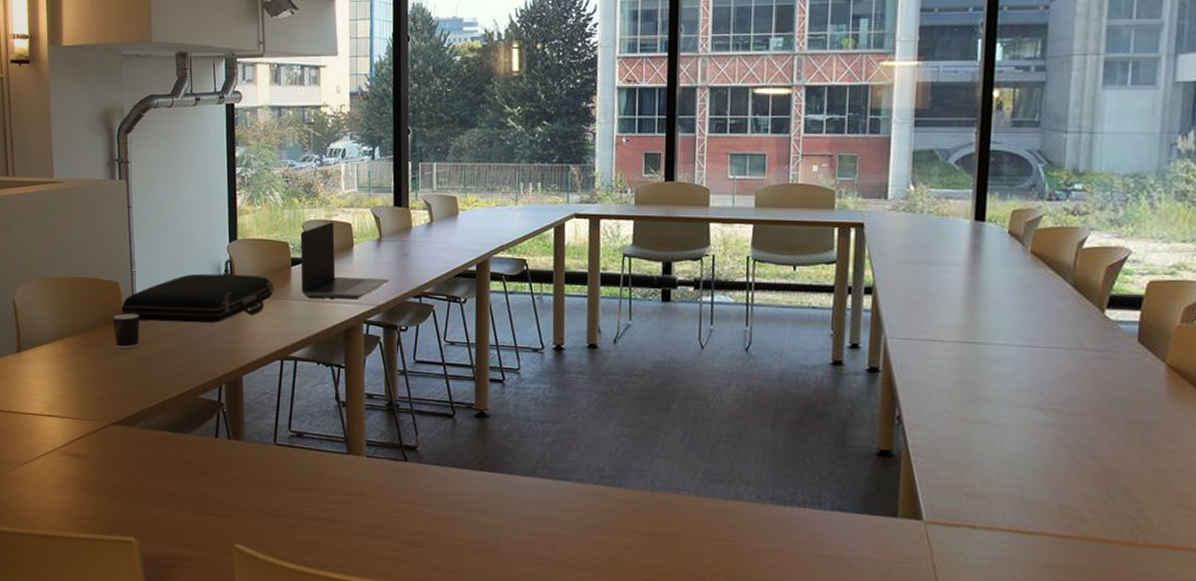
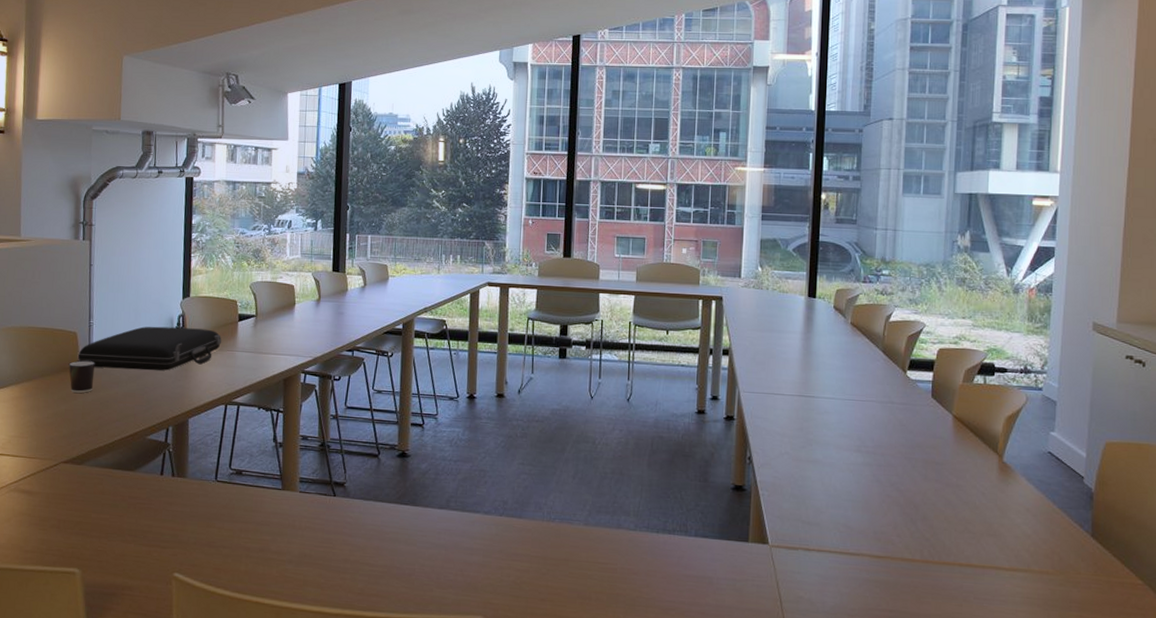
laptop computer: present [300,222,390,300] -> none [247,283,326,352]

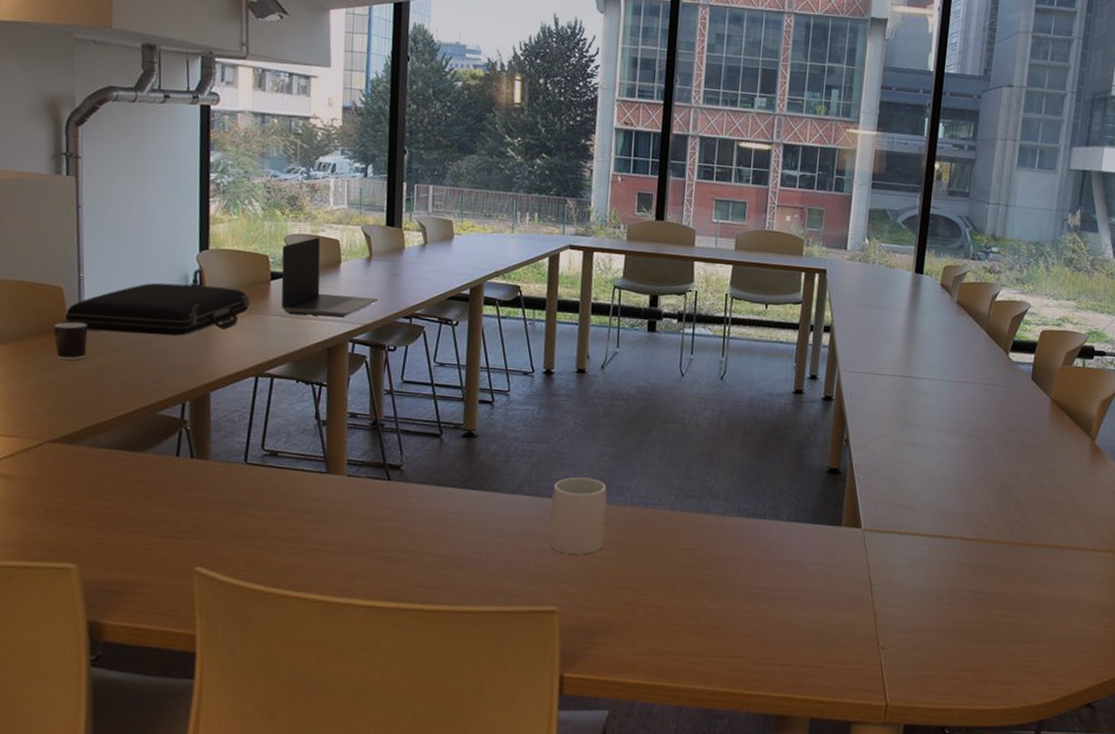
laptop computer: none [247,283,326,352] -> present [281,237,379,318]
mug: none [474,493,527,567] -> present [549,477,608,555]

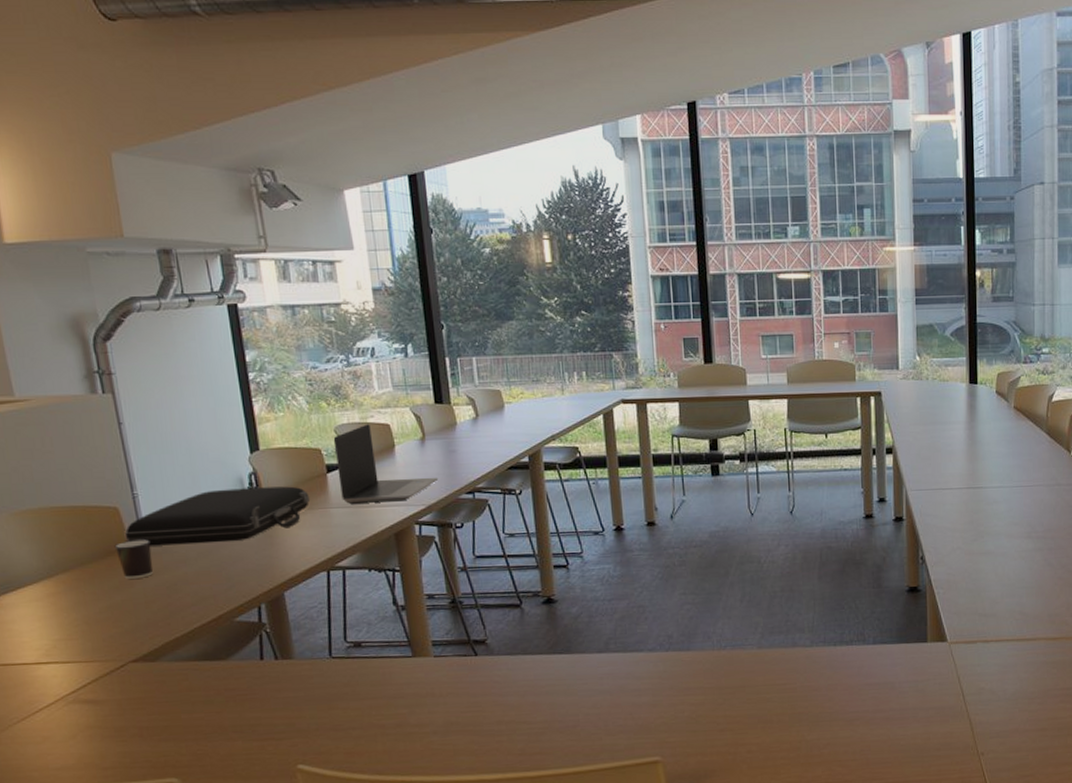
mug: present [549,477,608,555] -> none [639,627,698,705]

